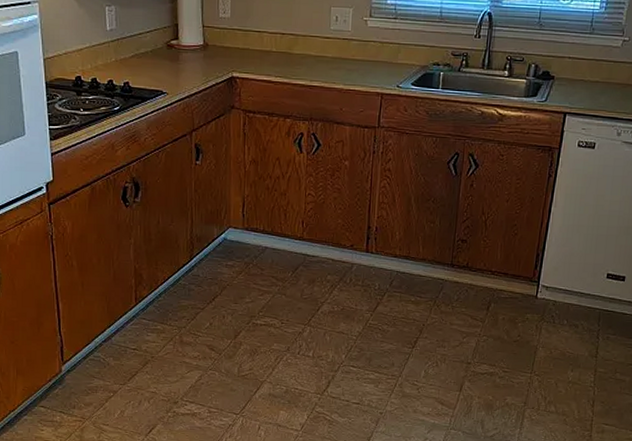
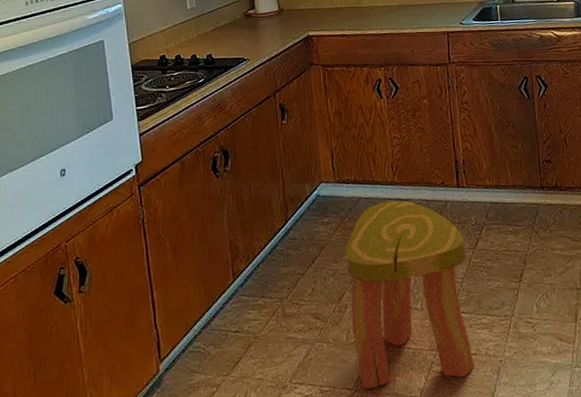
stool: none [244,255,365,421] -> present [345,200,474,389]

